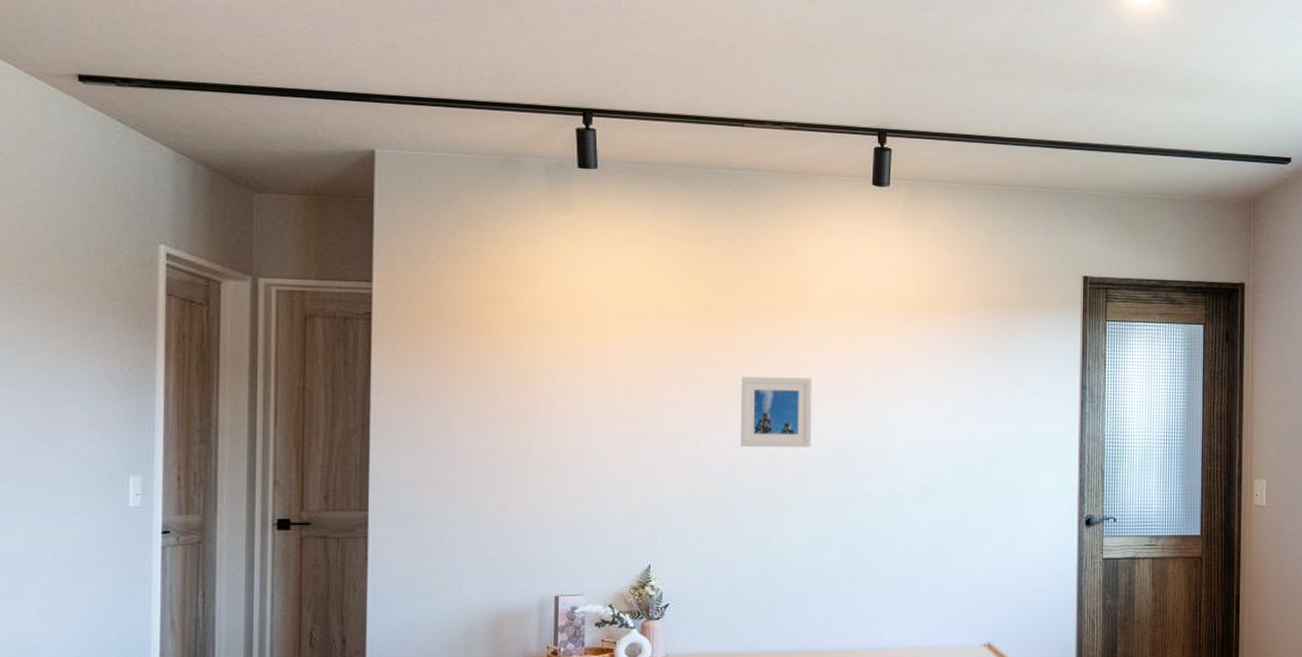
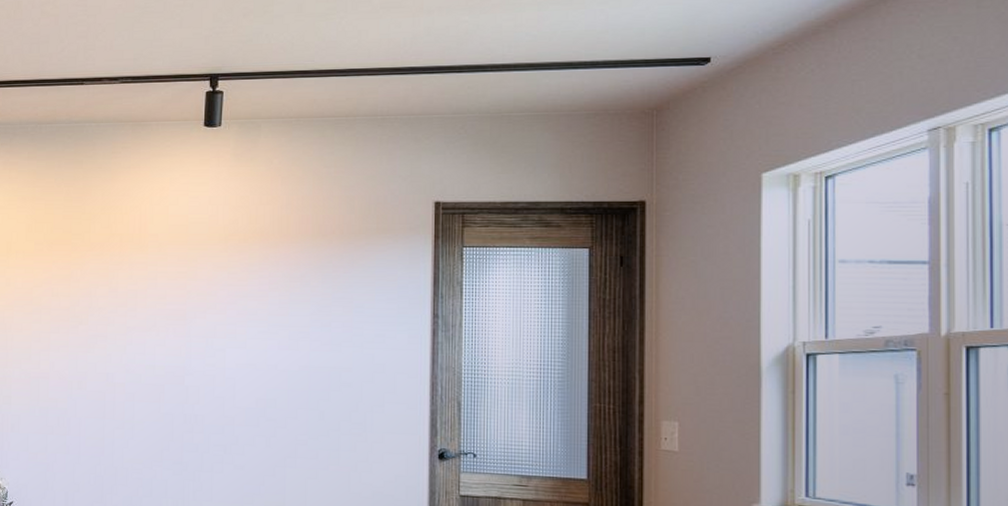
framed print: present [740,376,812,447] -> none [78,304,144,369]

